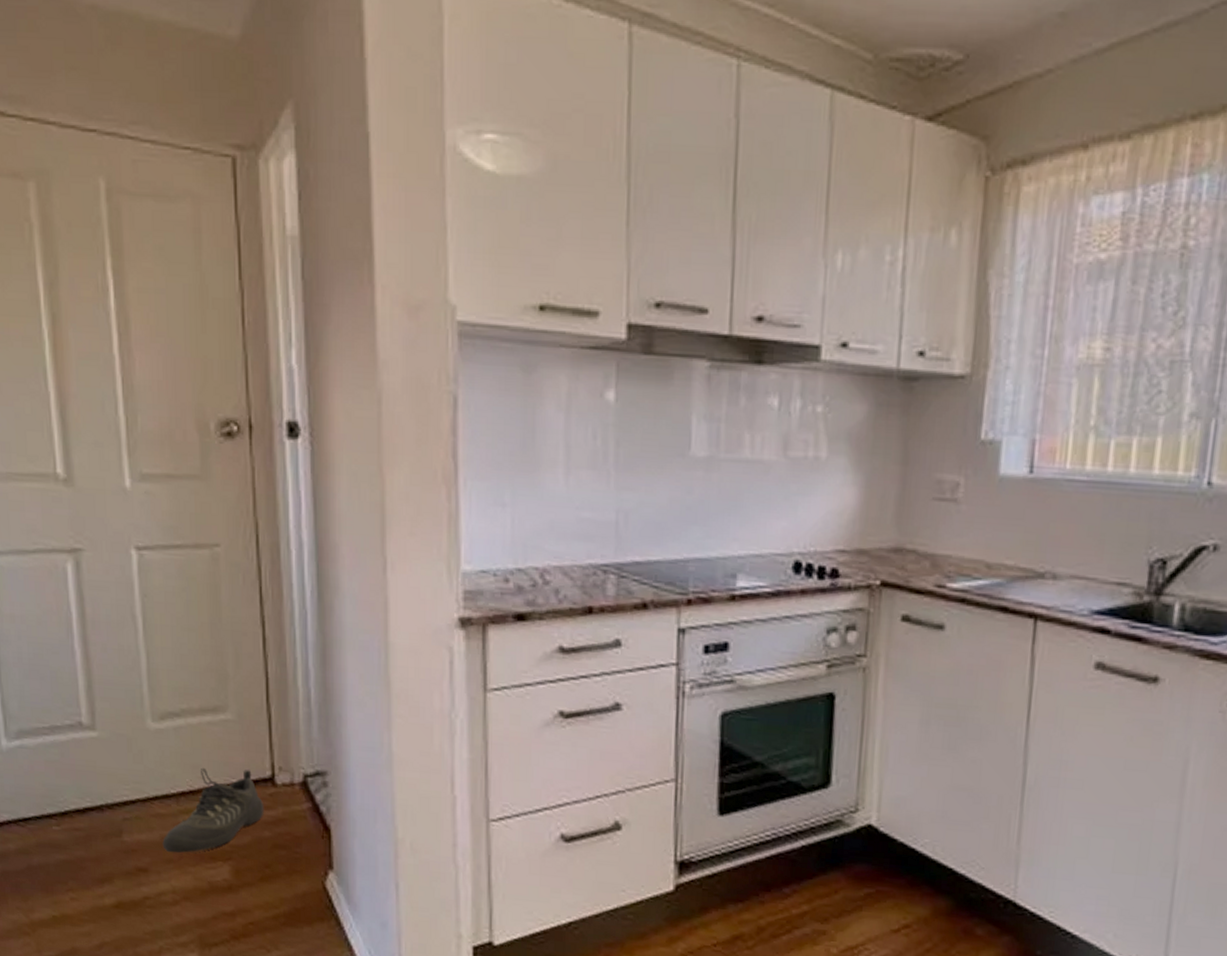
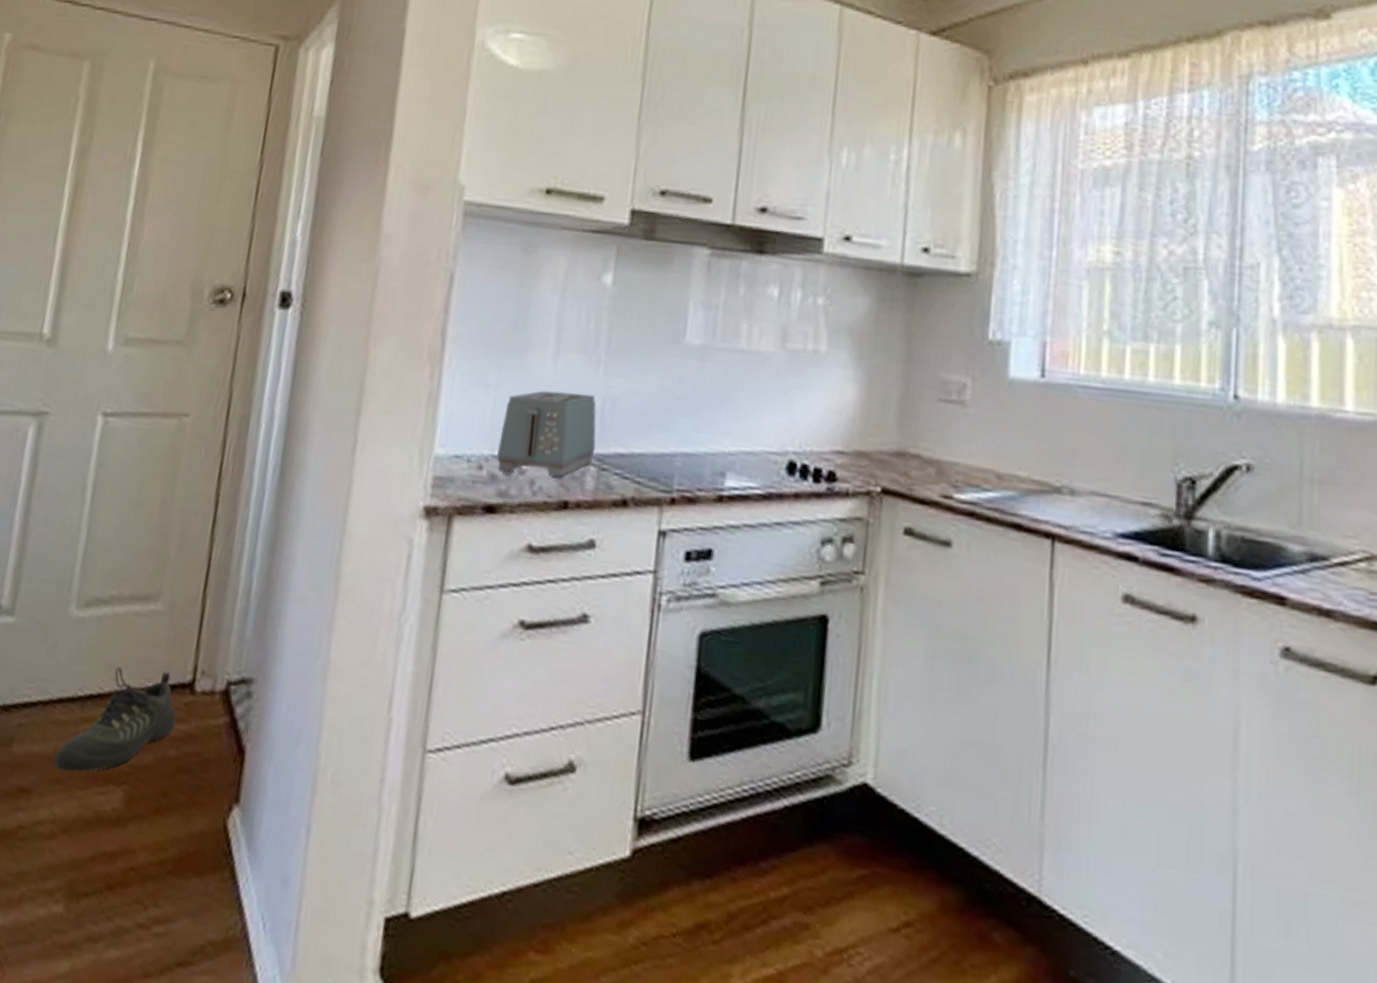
toaster: none [521,506,614,586] -> present [497,390,596,478]

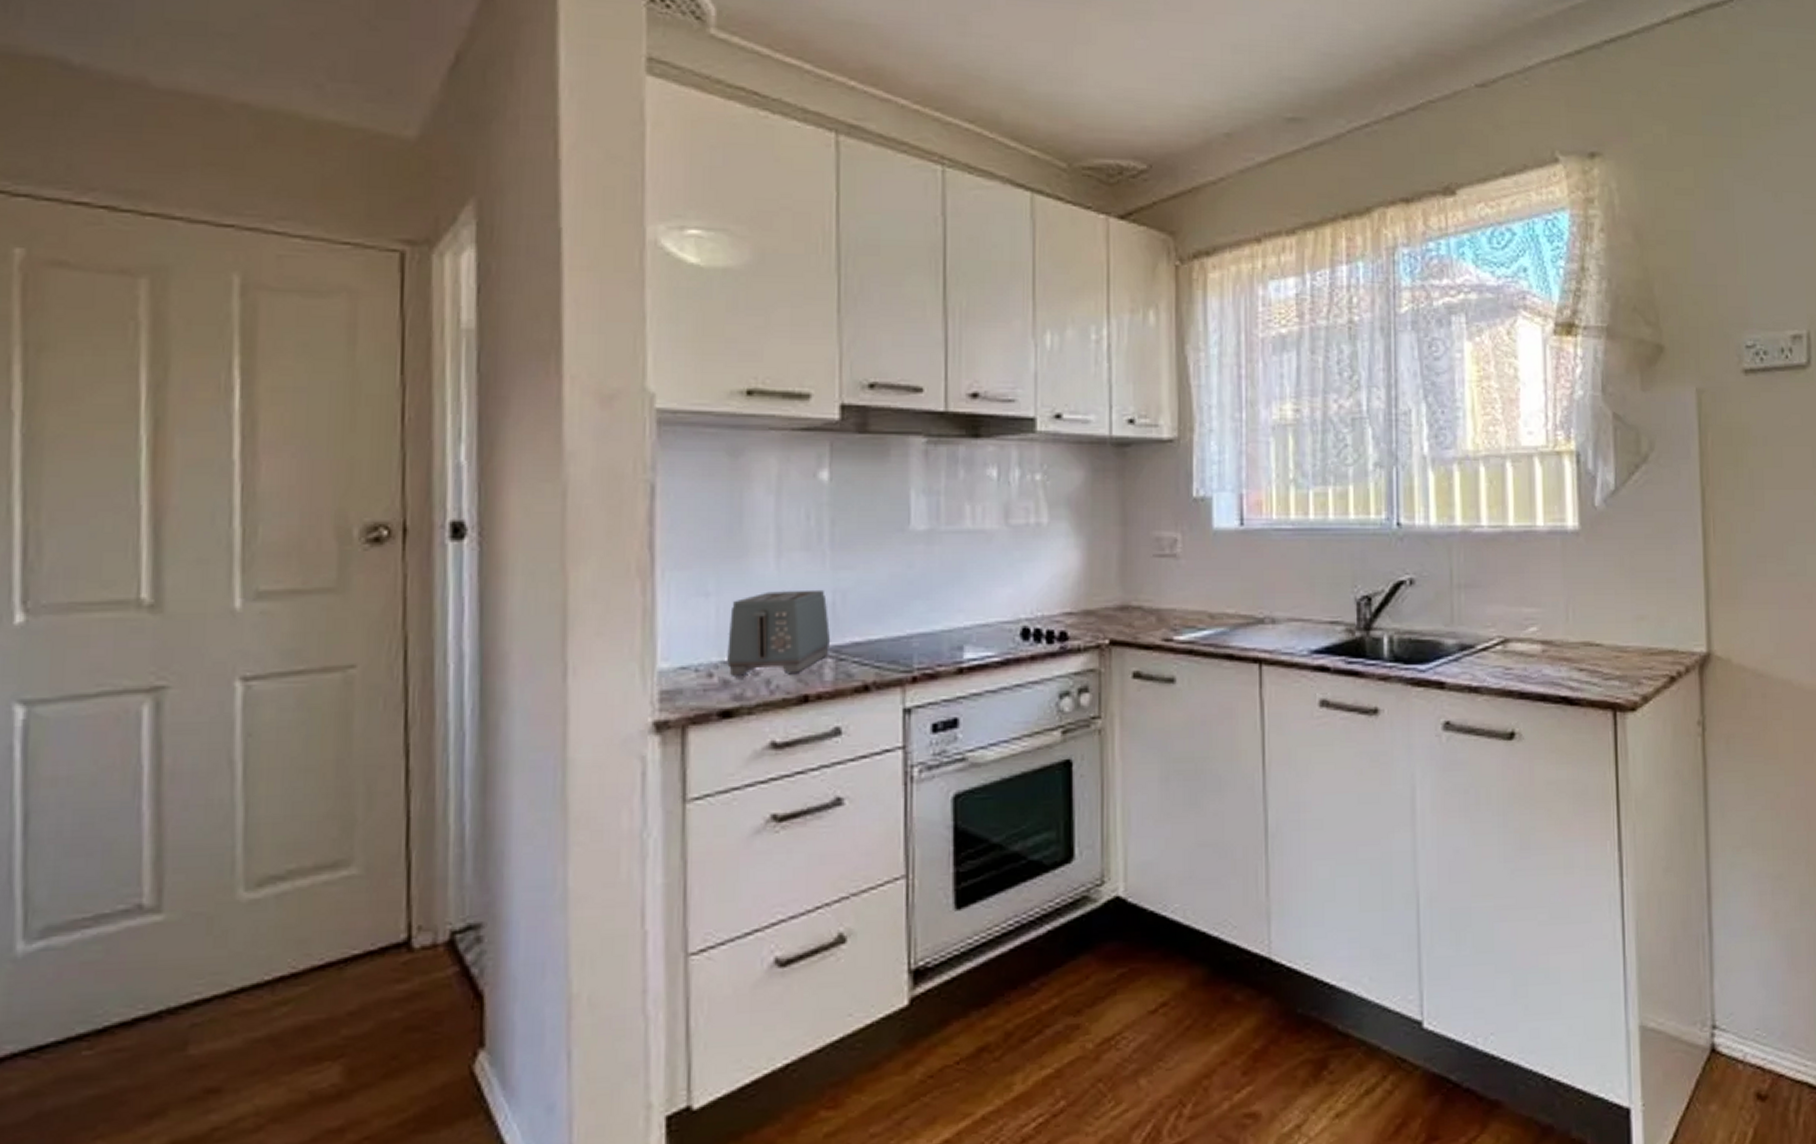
shoe: present [53,666,177,772] -> none [245,936,395,1061]

